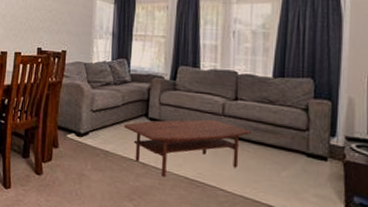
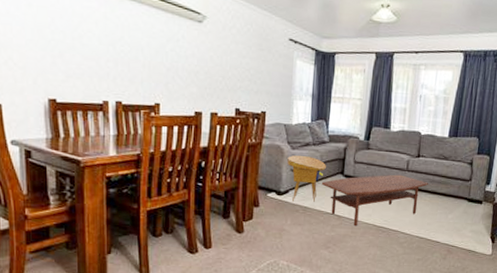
side table: none [87,95,130,146] -> present [287,155,327,202]

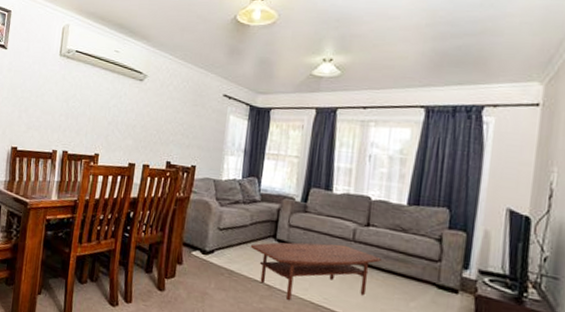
side table: present [287,155,327,202] -> none [214,213,258,266]

